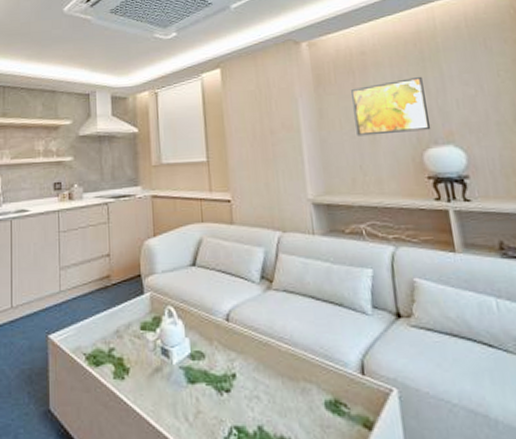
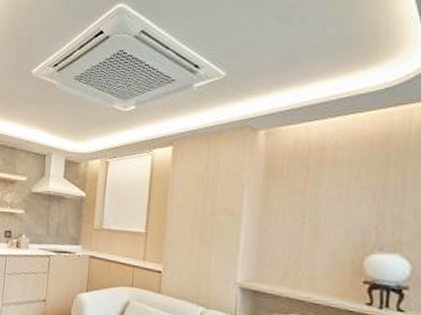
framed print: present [351,76,431,136] -> none [299,180,382,236]

